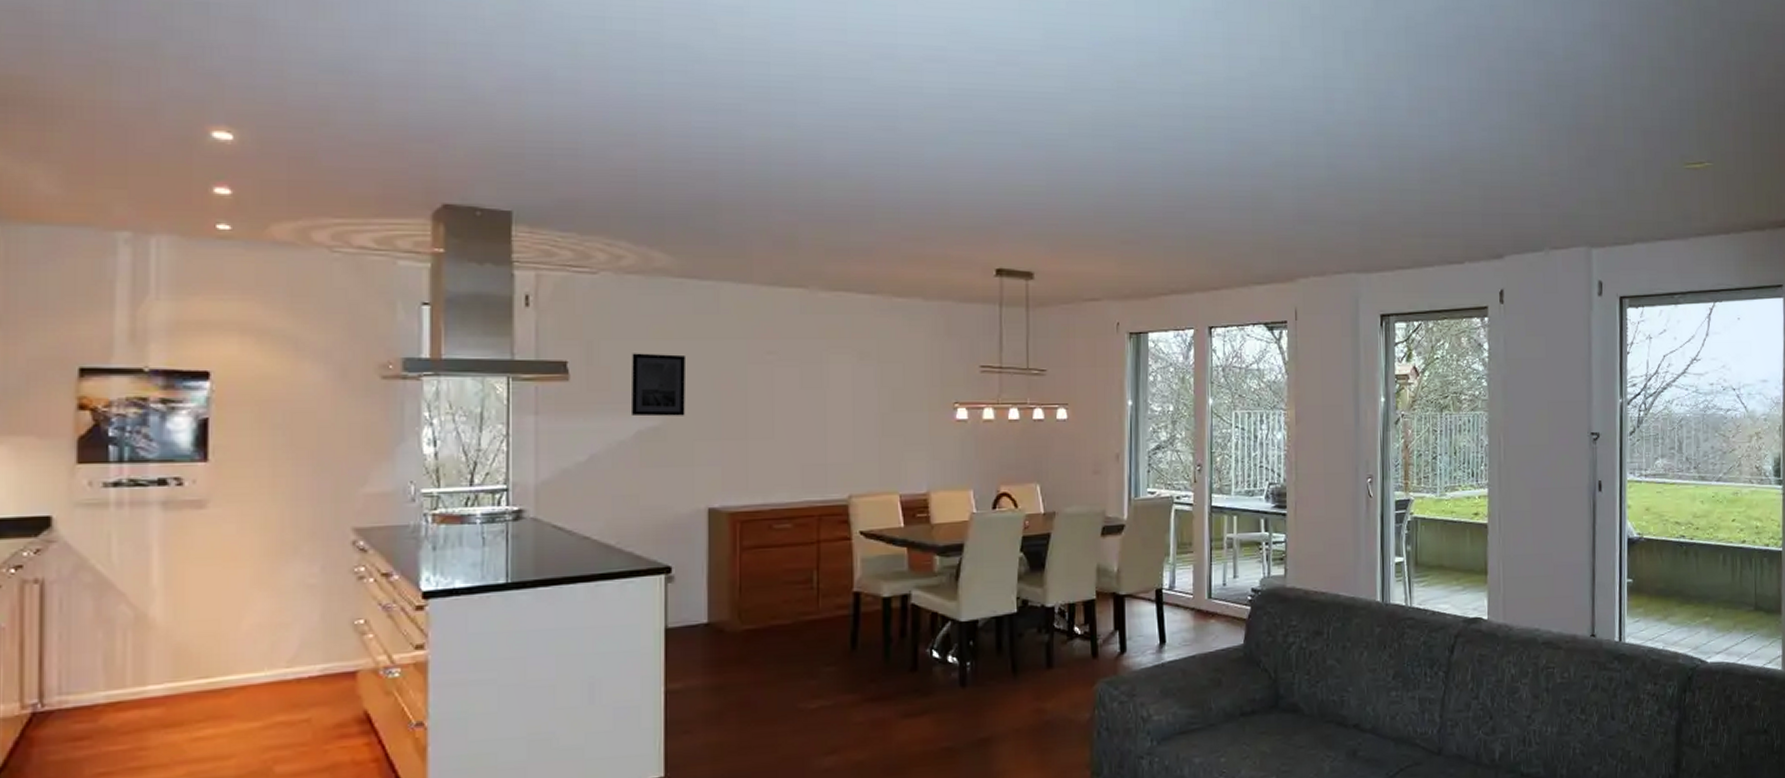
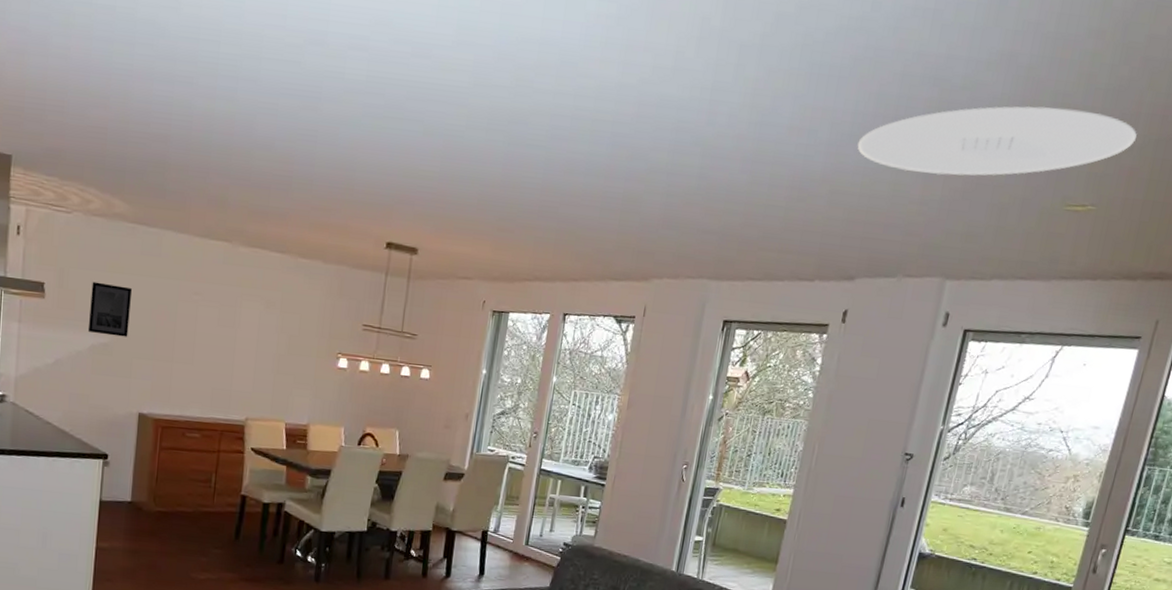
ceiling light: none [1478,71,1732,145] -> present [857,106,1137,176]

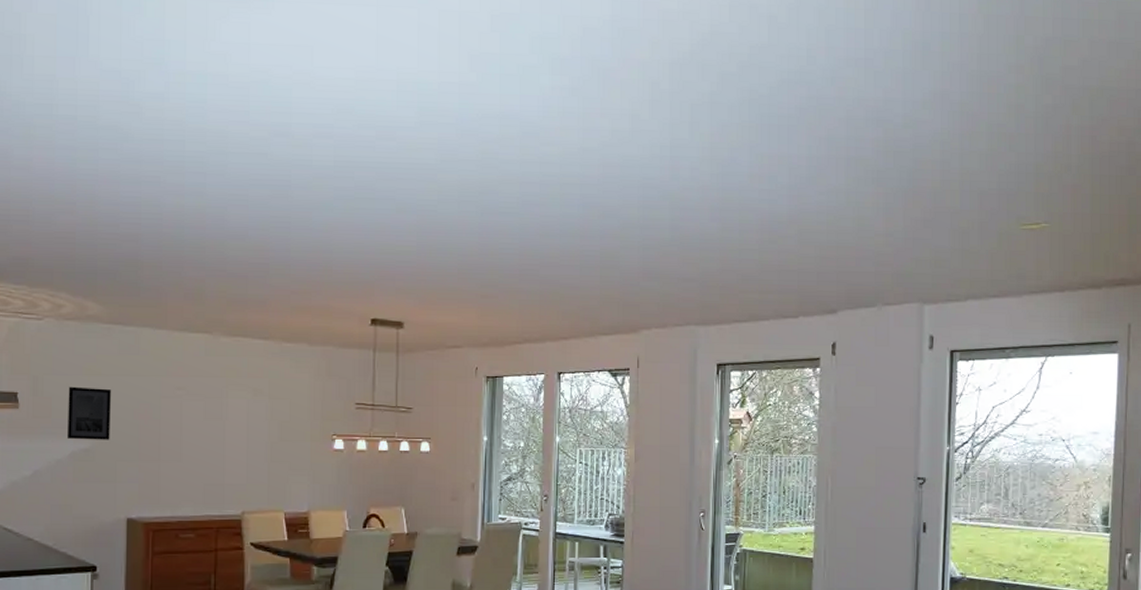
ceiling light: present [857,106,1137,176] -> none [817,137,1072,208]

